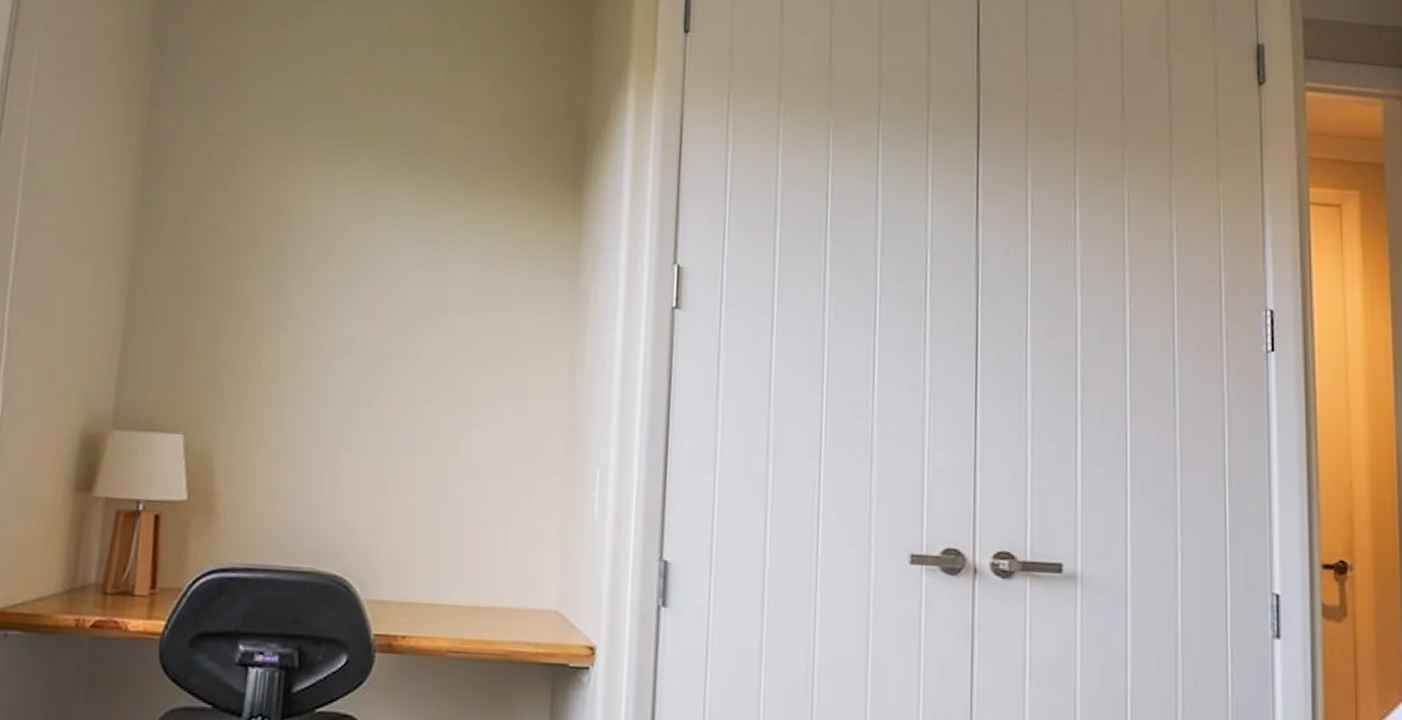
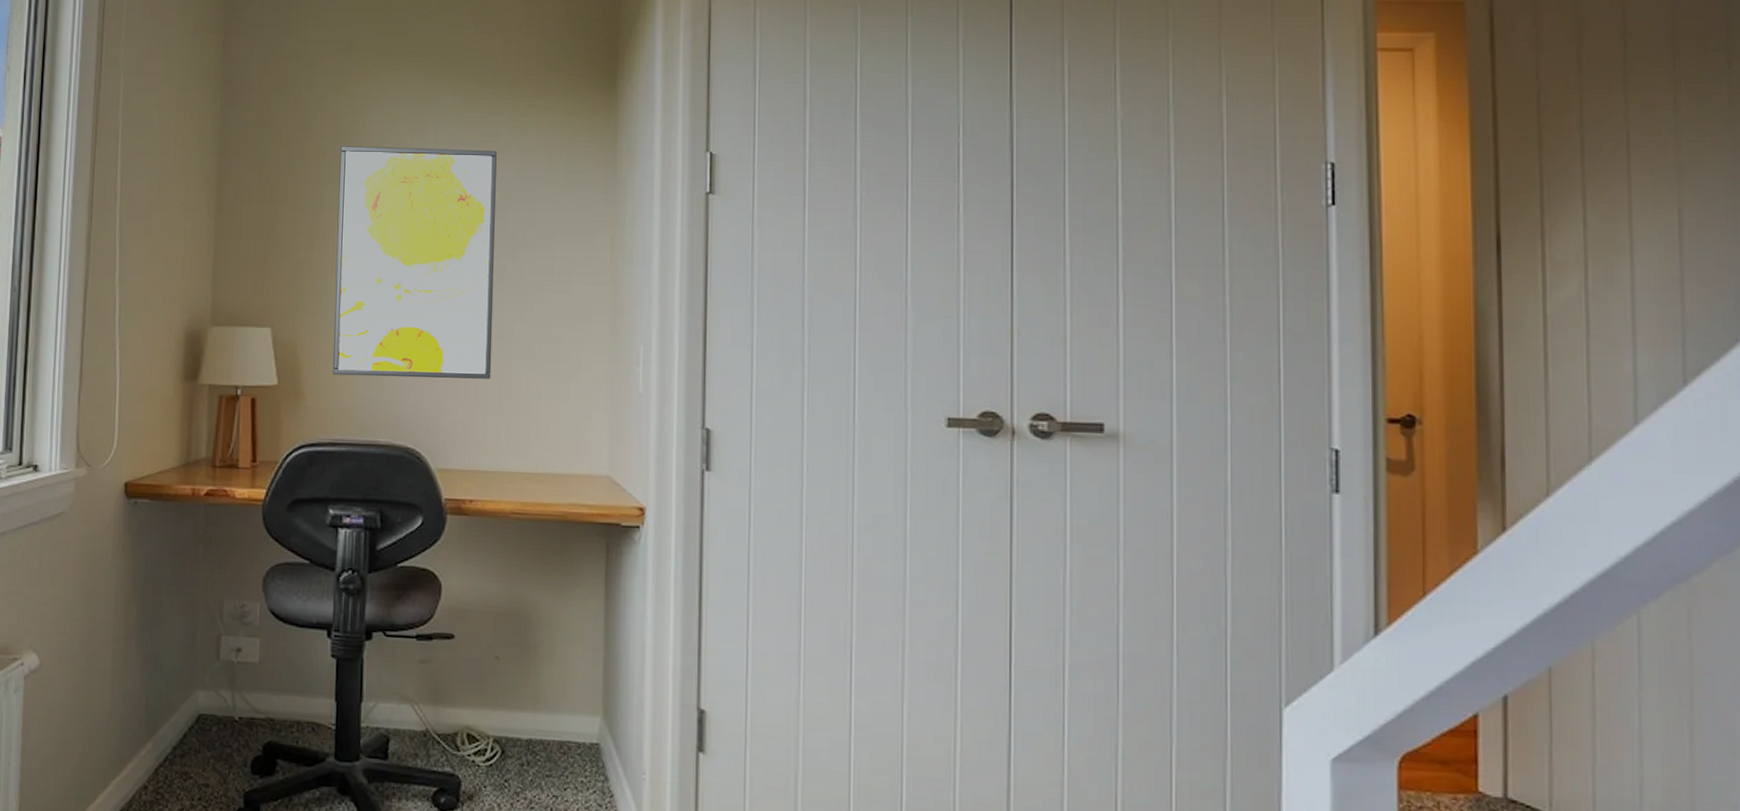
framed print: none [253,234,451,500] -> present [333,146,497,379]

